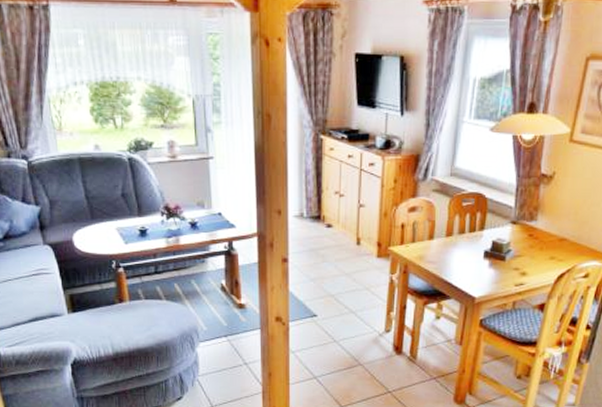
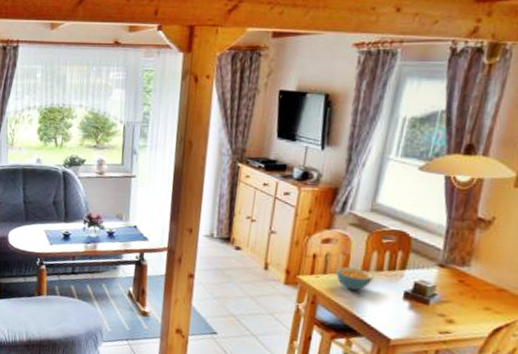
cereal bowl: none [424,234,457,255] -> present [336,267,374,290]

